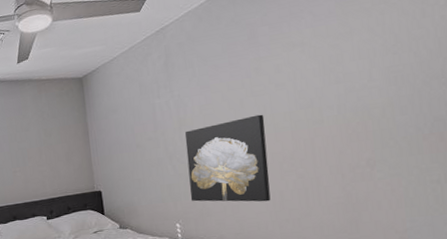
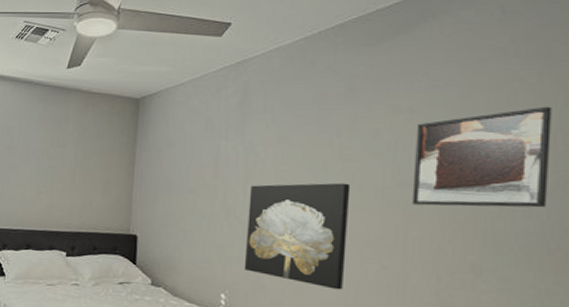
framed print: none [308,19,419,121] -> present [412,106,552,208]

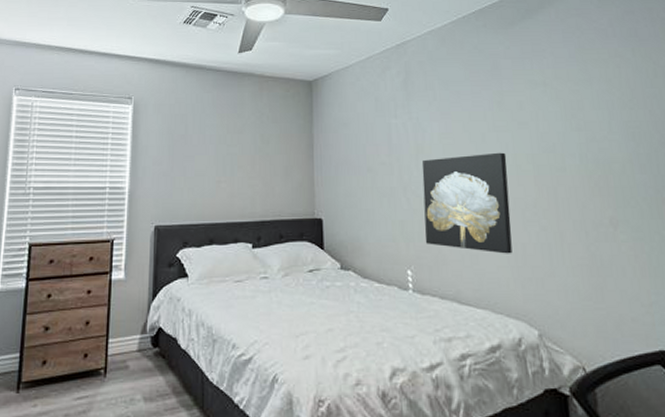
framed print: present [412,106,552,208] -> none [550,77,656,168]

